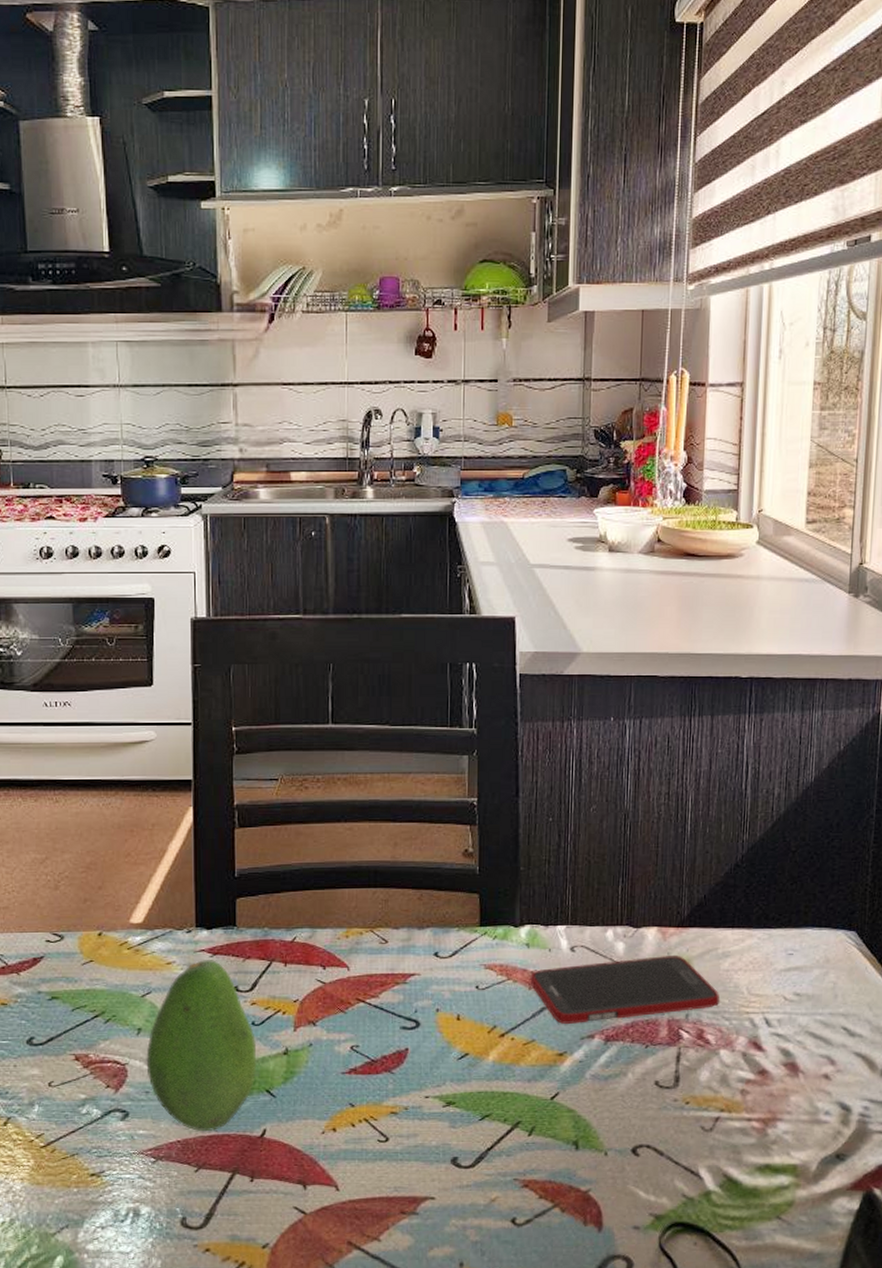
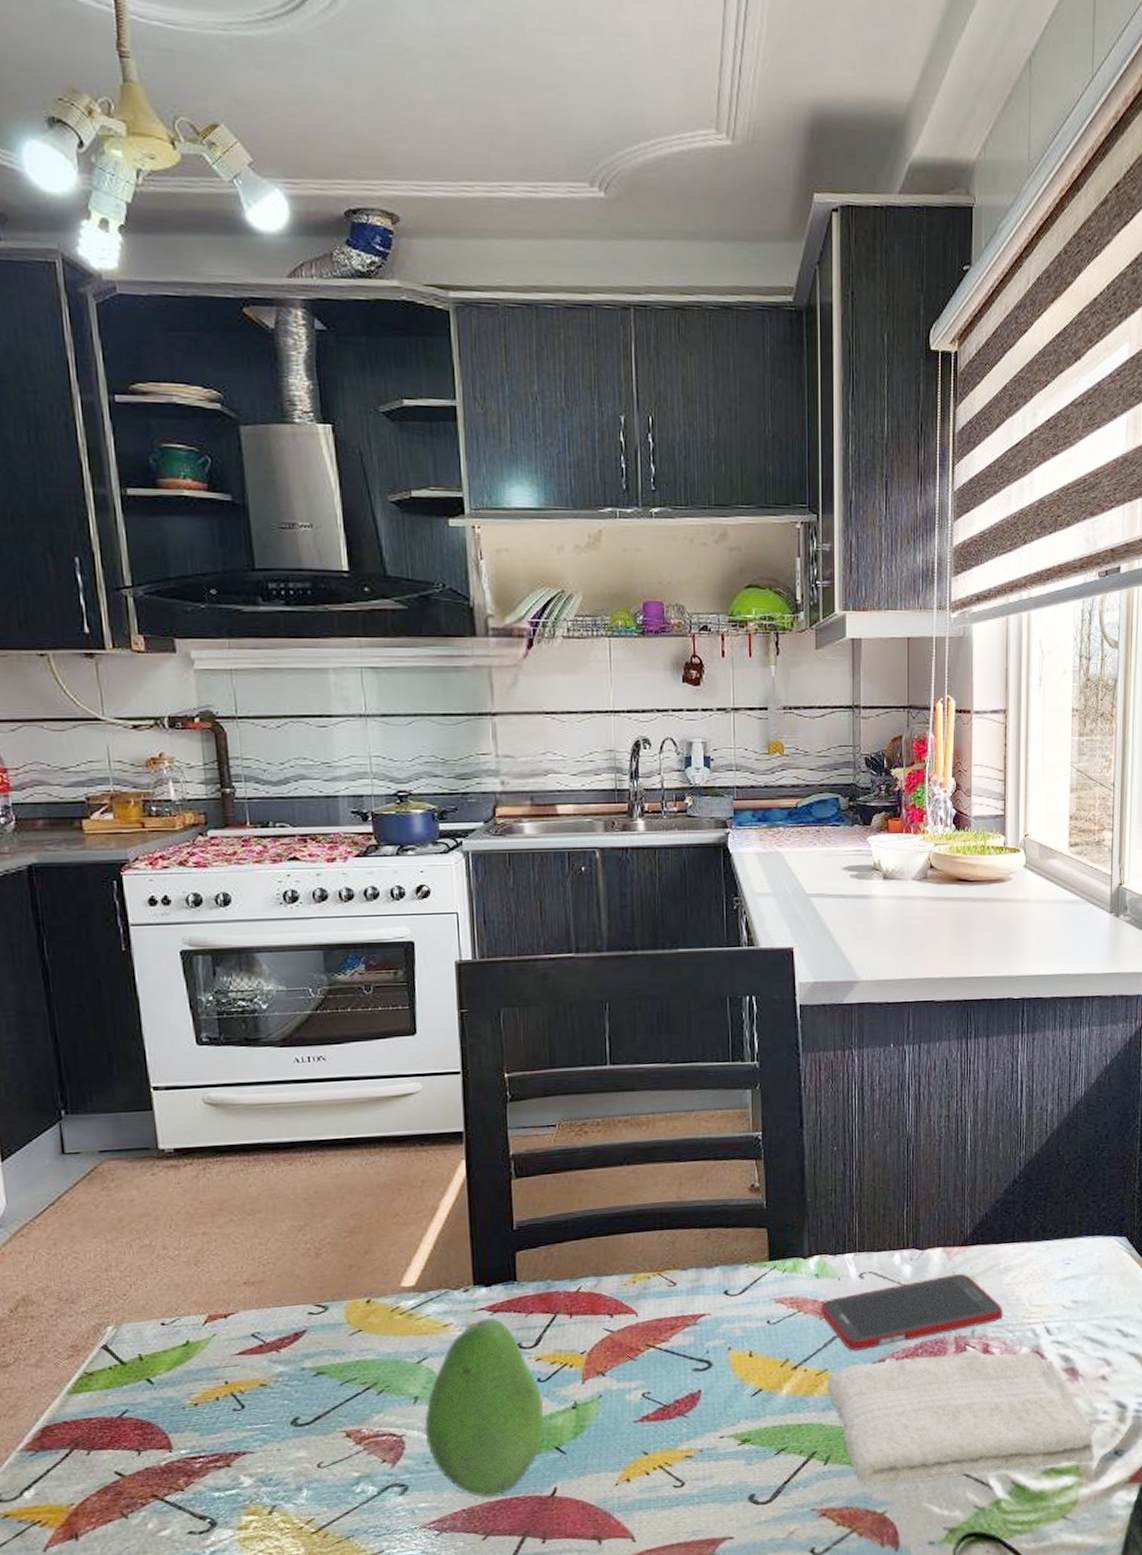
washcloth: none [533,1034,817,1165] -> present [826,1349,1097,1486]

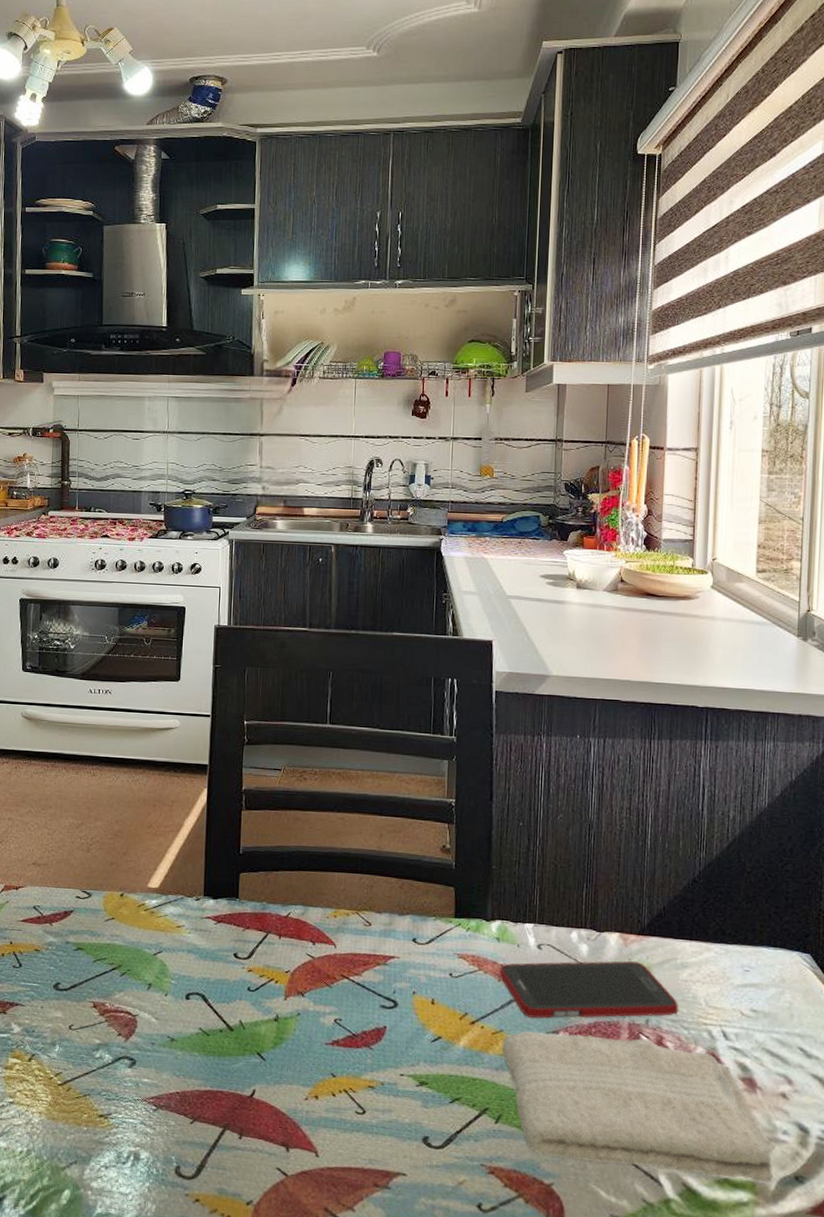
fruit: present [424,1317,544,1497] -> none [154,925,251,1086]

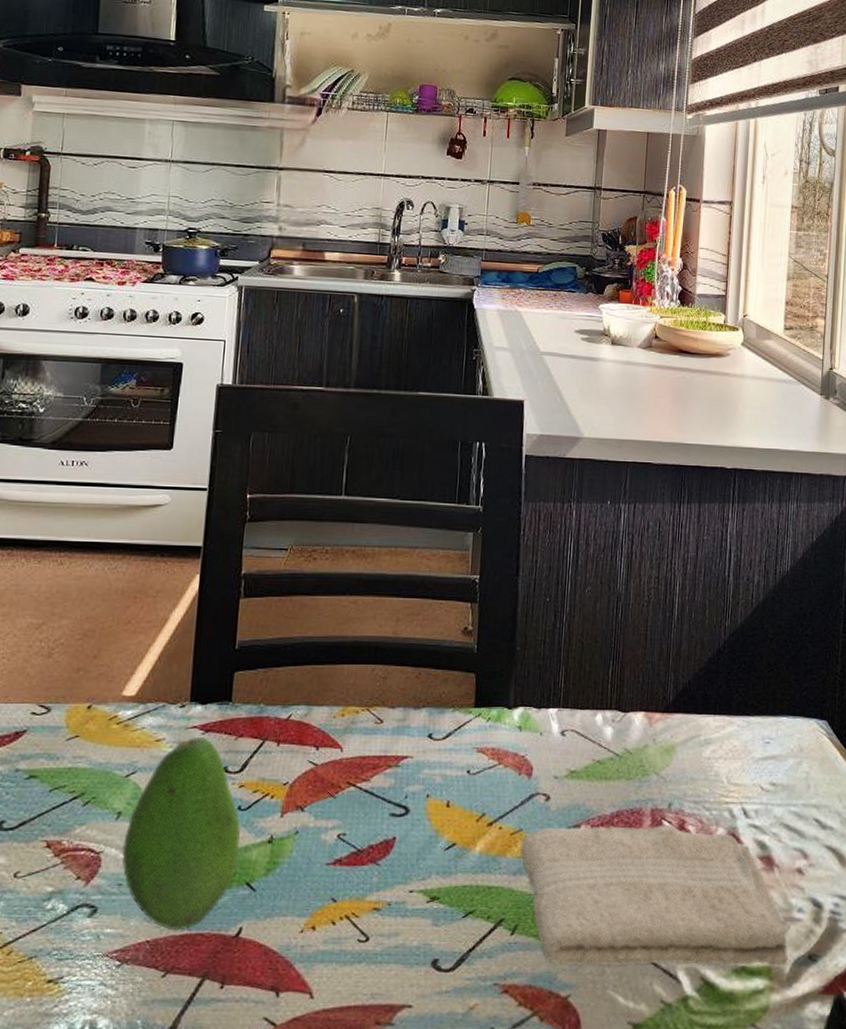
fruit: none [154,925,251,1086] -> present [122,736,241,929]
cell phone: present [499,961,678,1019] -> none [520,742,701,812]

